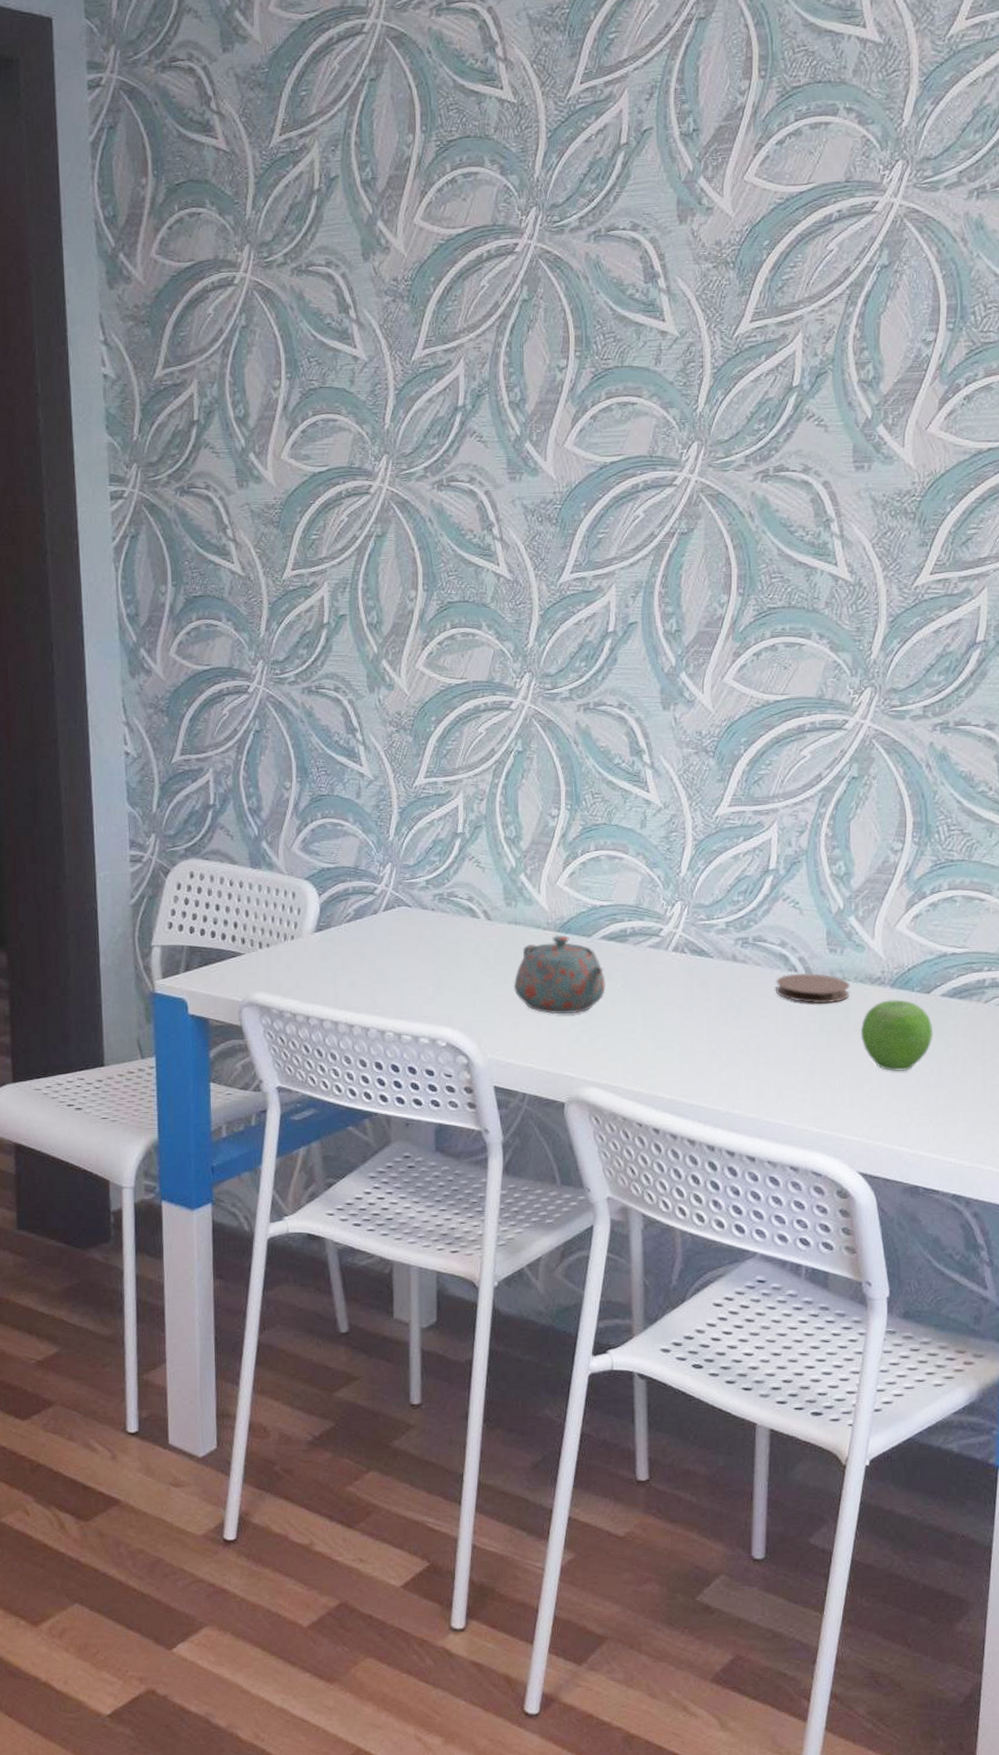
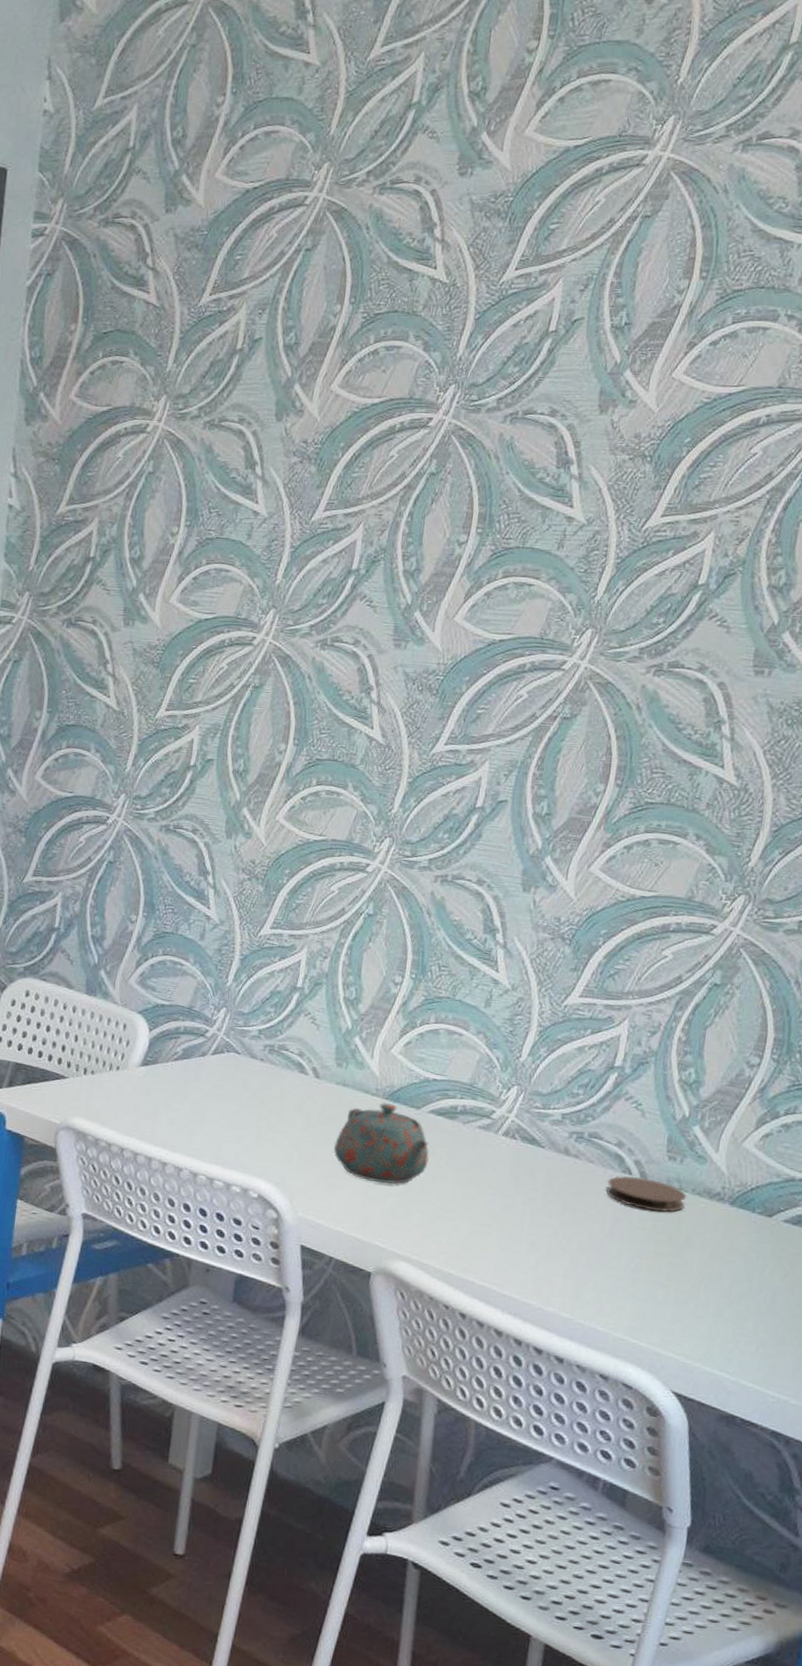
fruit: present [860,1000,933,1071] -> none [691,1217,771,1294]

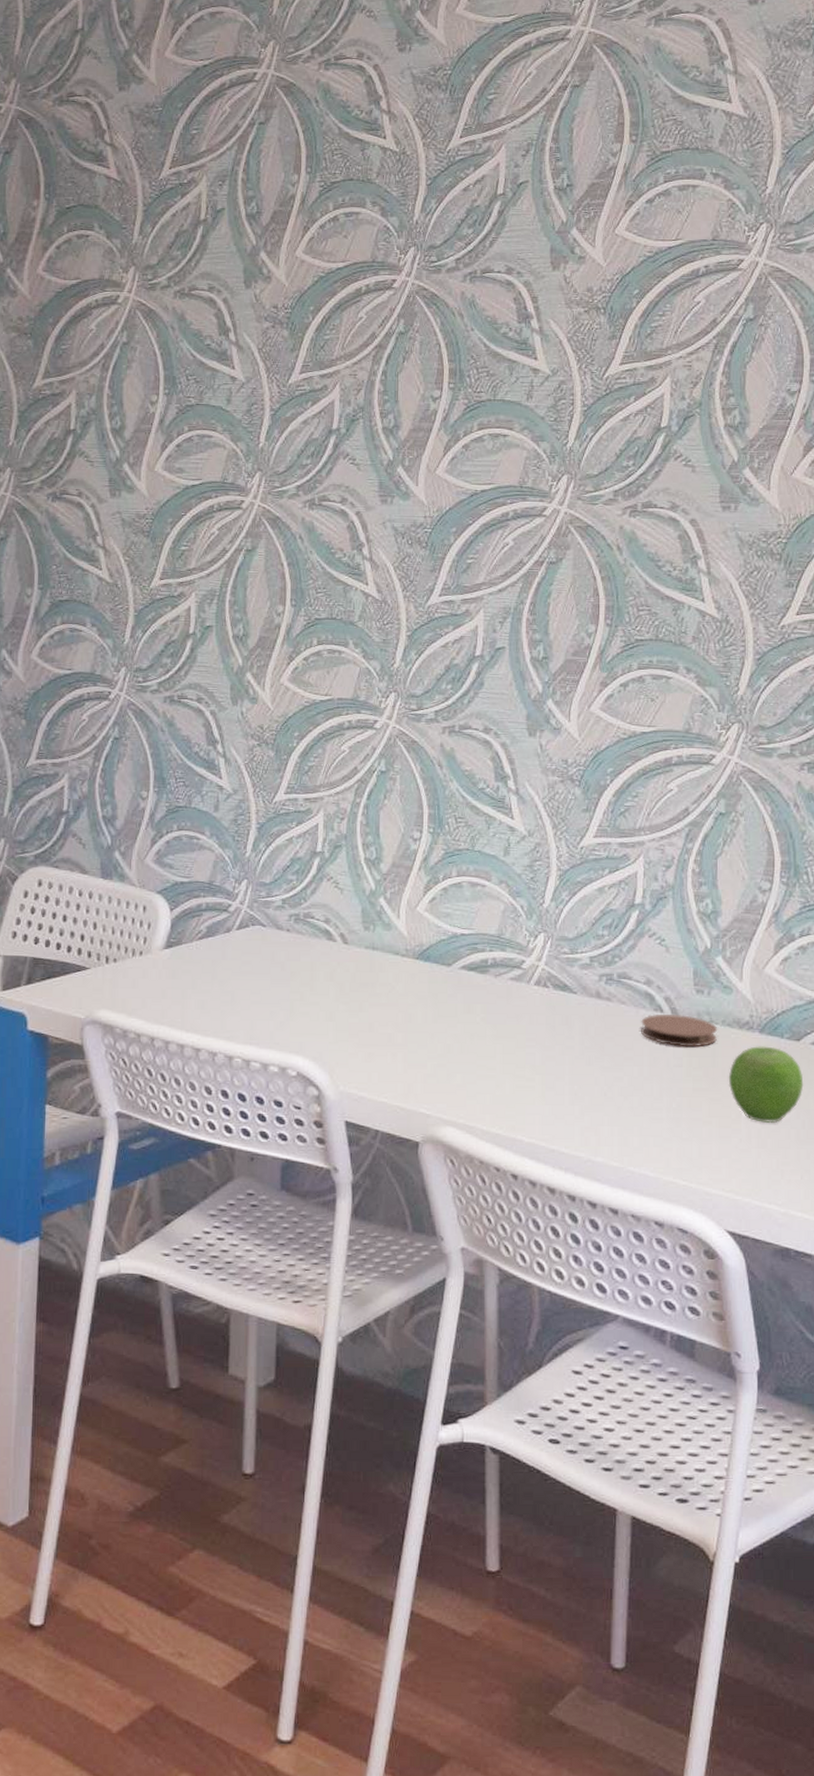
teapot: present [333,1102,430,1184] -> none [369,962,465,1047]
fruit: none [691,1217,771,1294] -> present [728,1046,804,1123]

